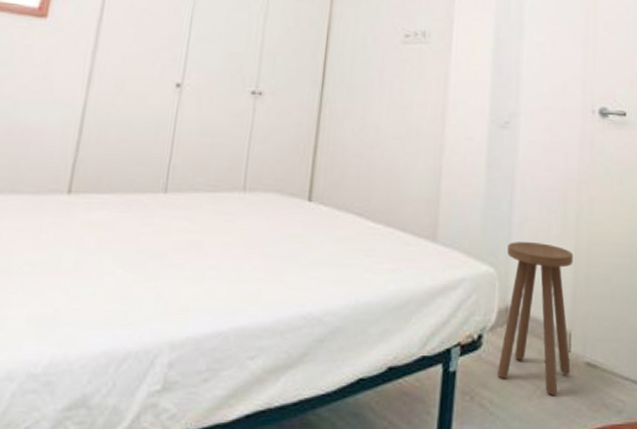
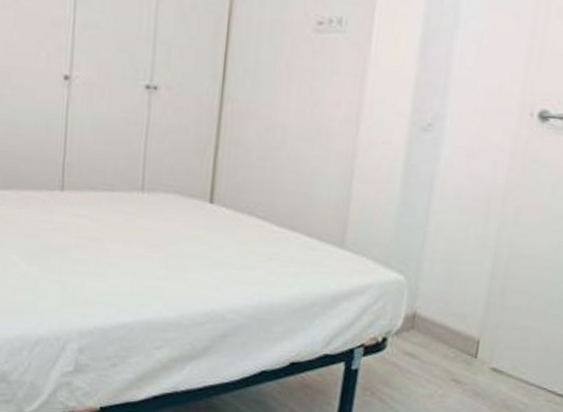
stool: present [498,241,573,395] -> none [400,250,491,395]

